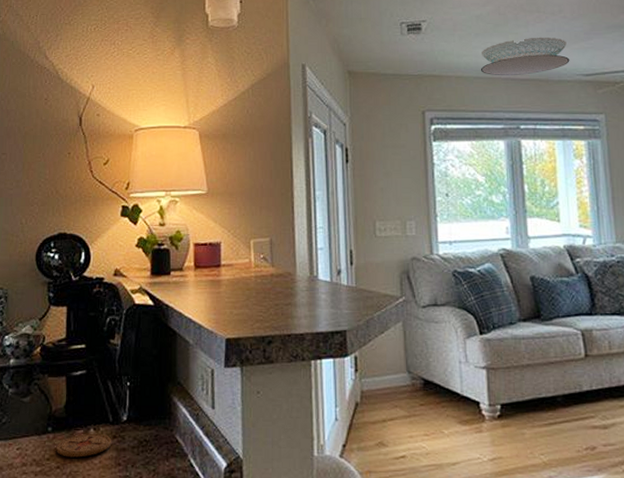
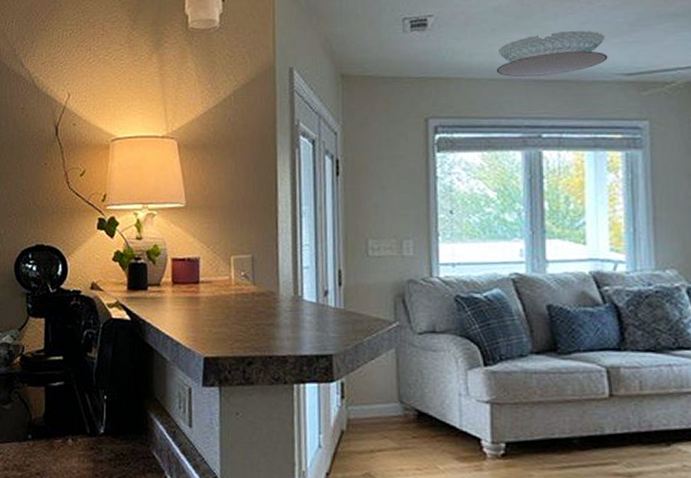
coaster: present [56,433,112,458] -> none [36,443,89,466]

